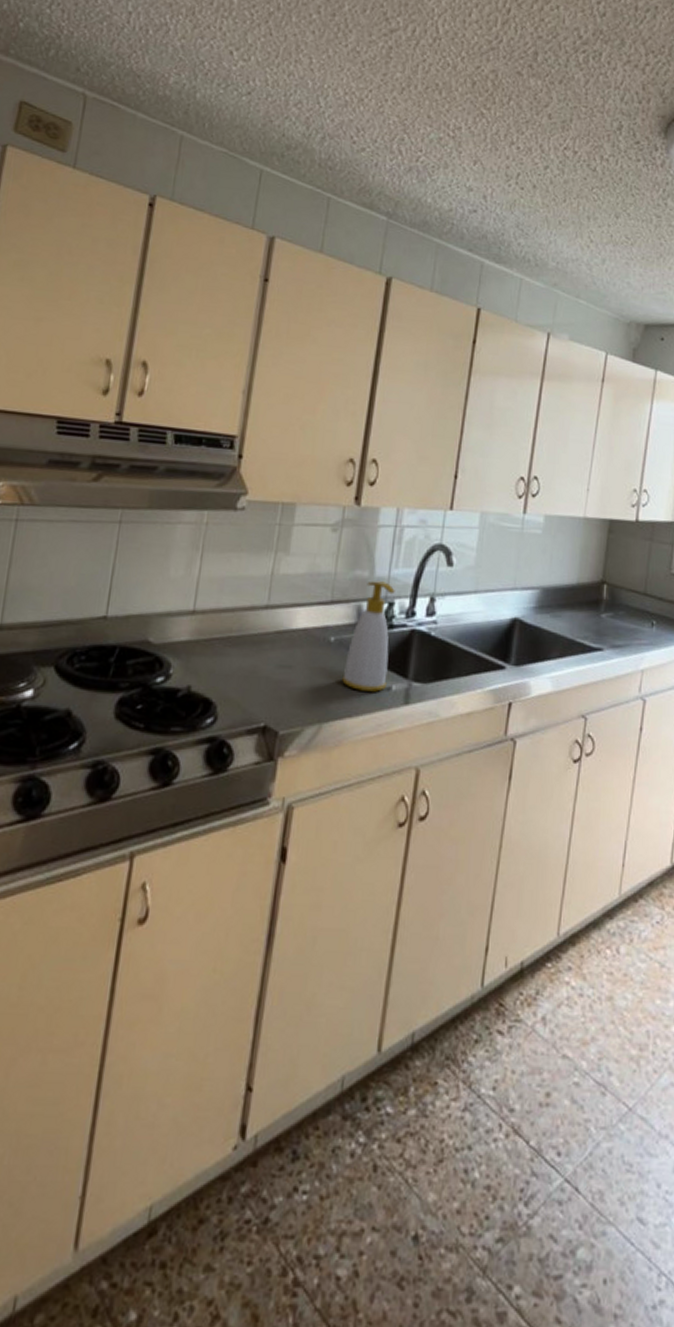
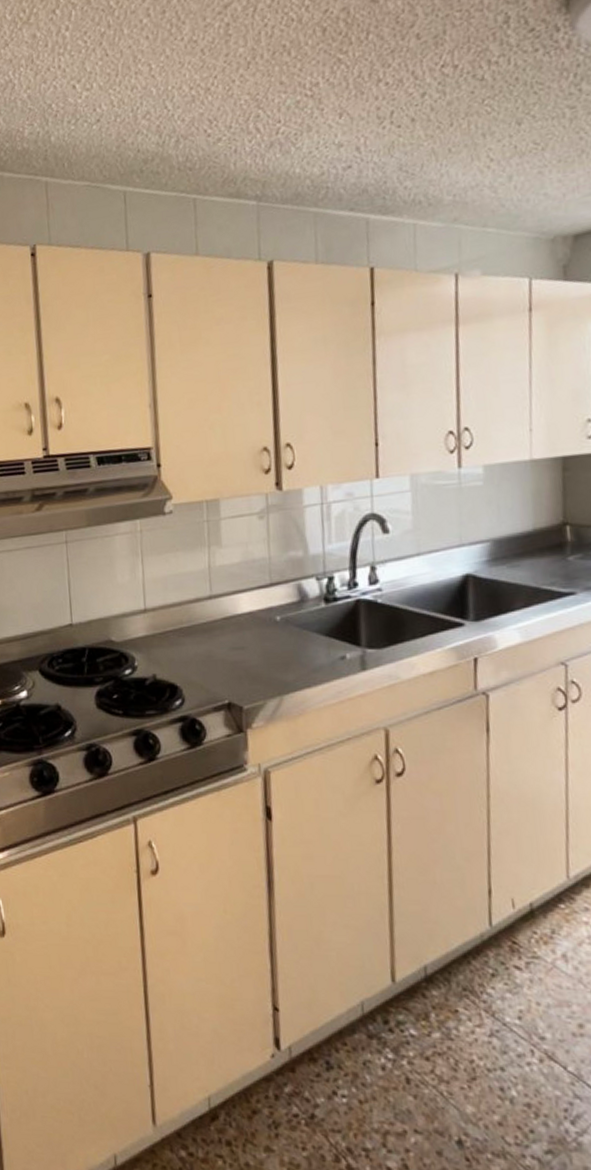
soap bottle: present [342,581,395,692] -> none [294,558,340,663]

